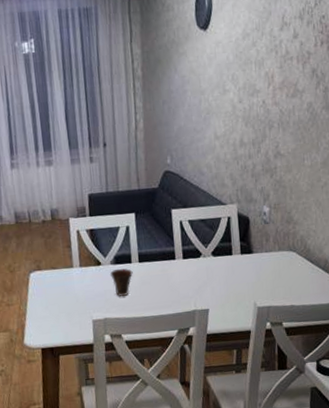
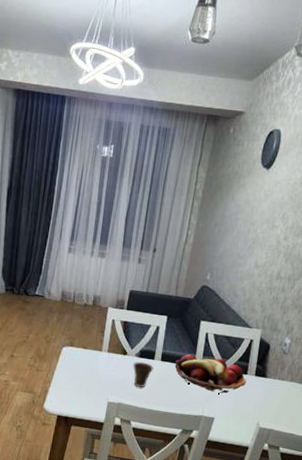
fruit basket: none [154,244,234,283] -> present [174,353,247,394]

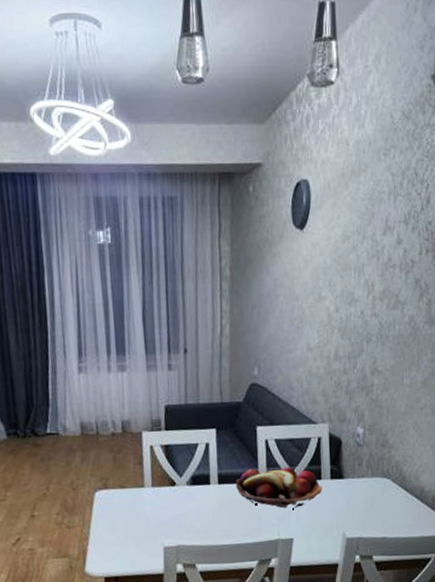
cup: present [132,361,154,388] -> none [185,490,211,521]

